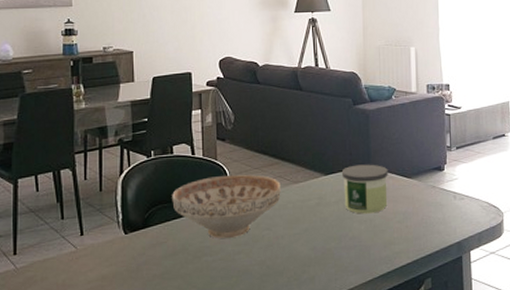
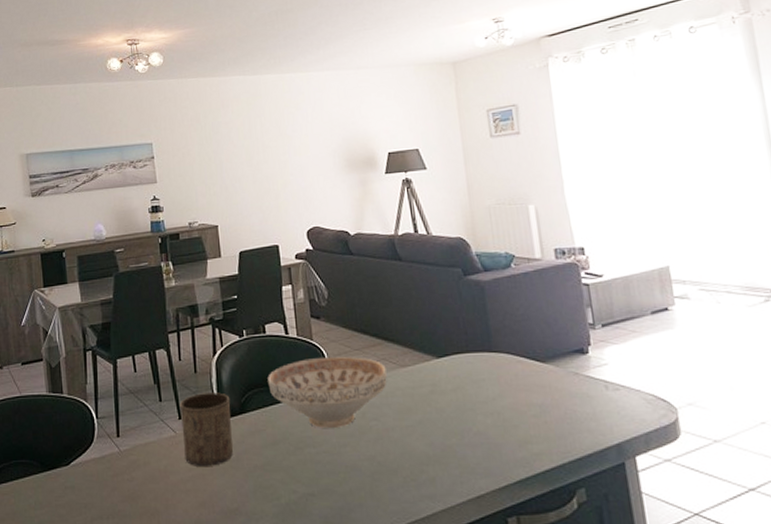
cup: none [82,209,134,279] -> present [179,392,234,466]
candle: present [341,164,388,214] -> none [456,345,518,405]

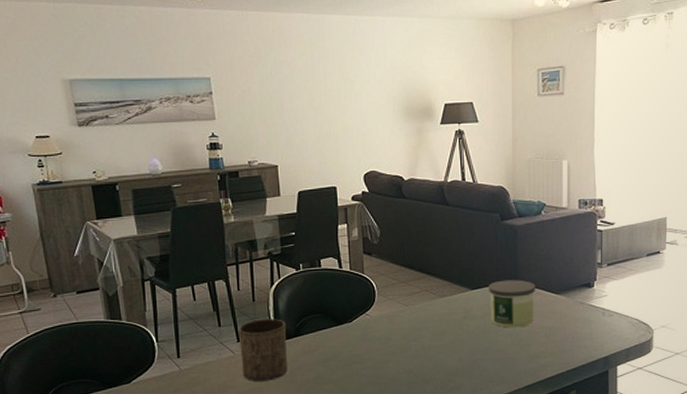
decorative bowl: present [268,356,387,428] -> none [321,287,427,348]
candle: none [456,345,518,405] -> present [488,279,536,328]

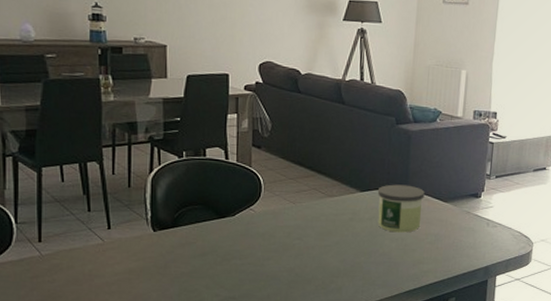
cup: present [238,318,289,381] -> none [109,206,164,272]

